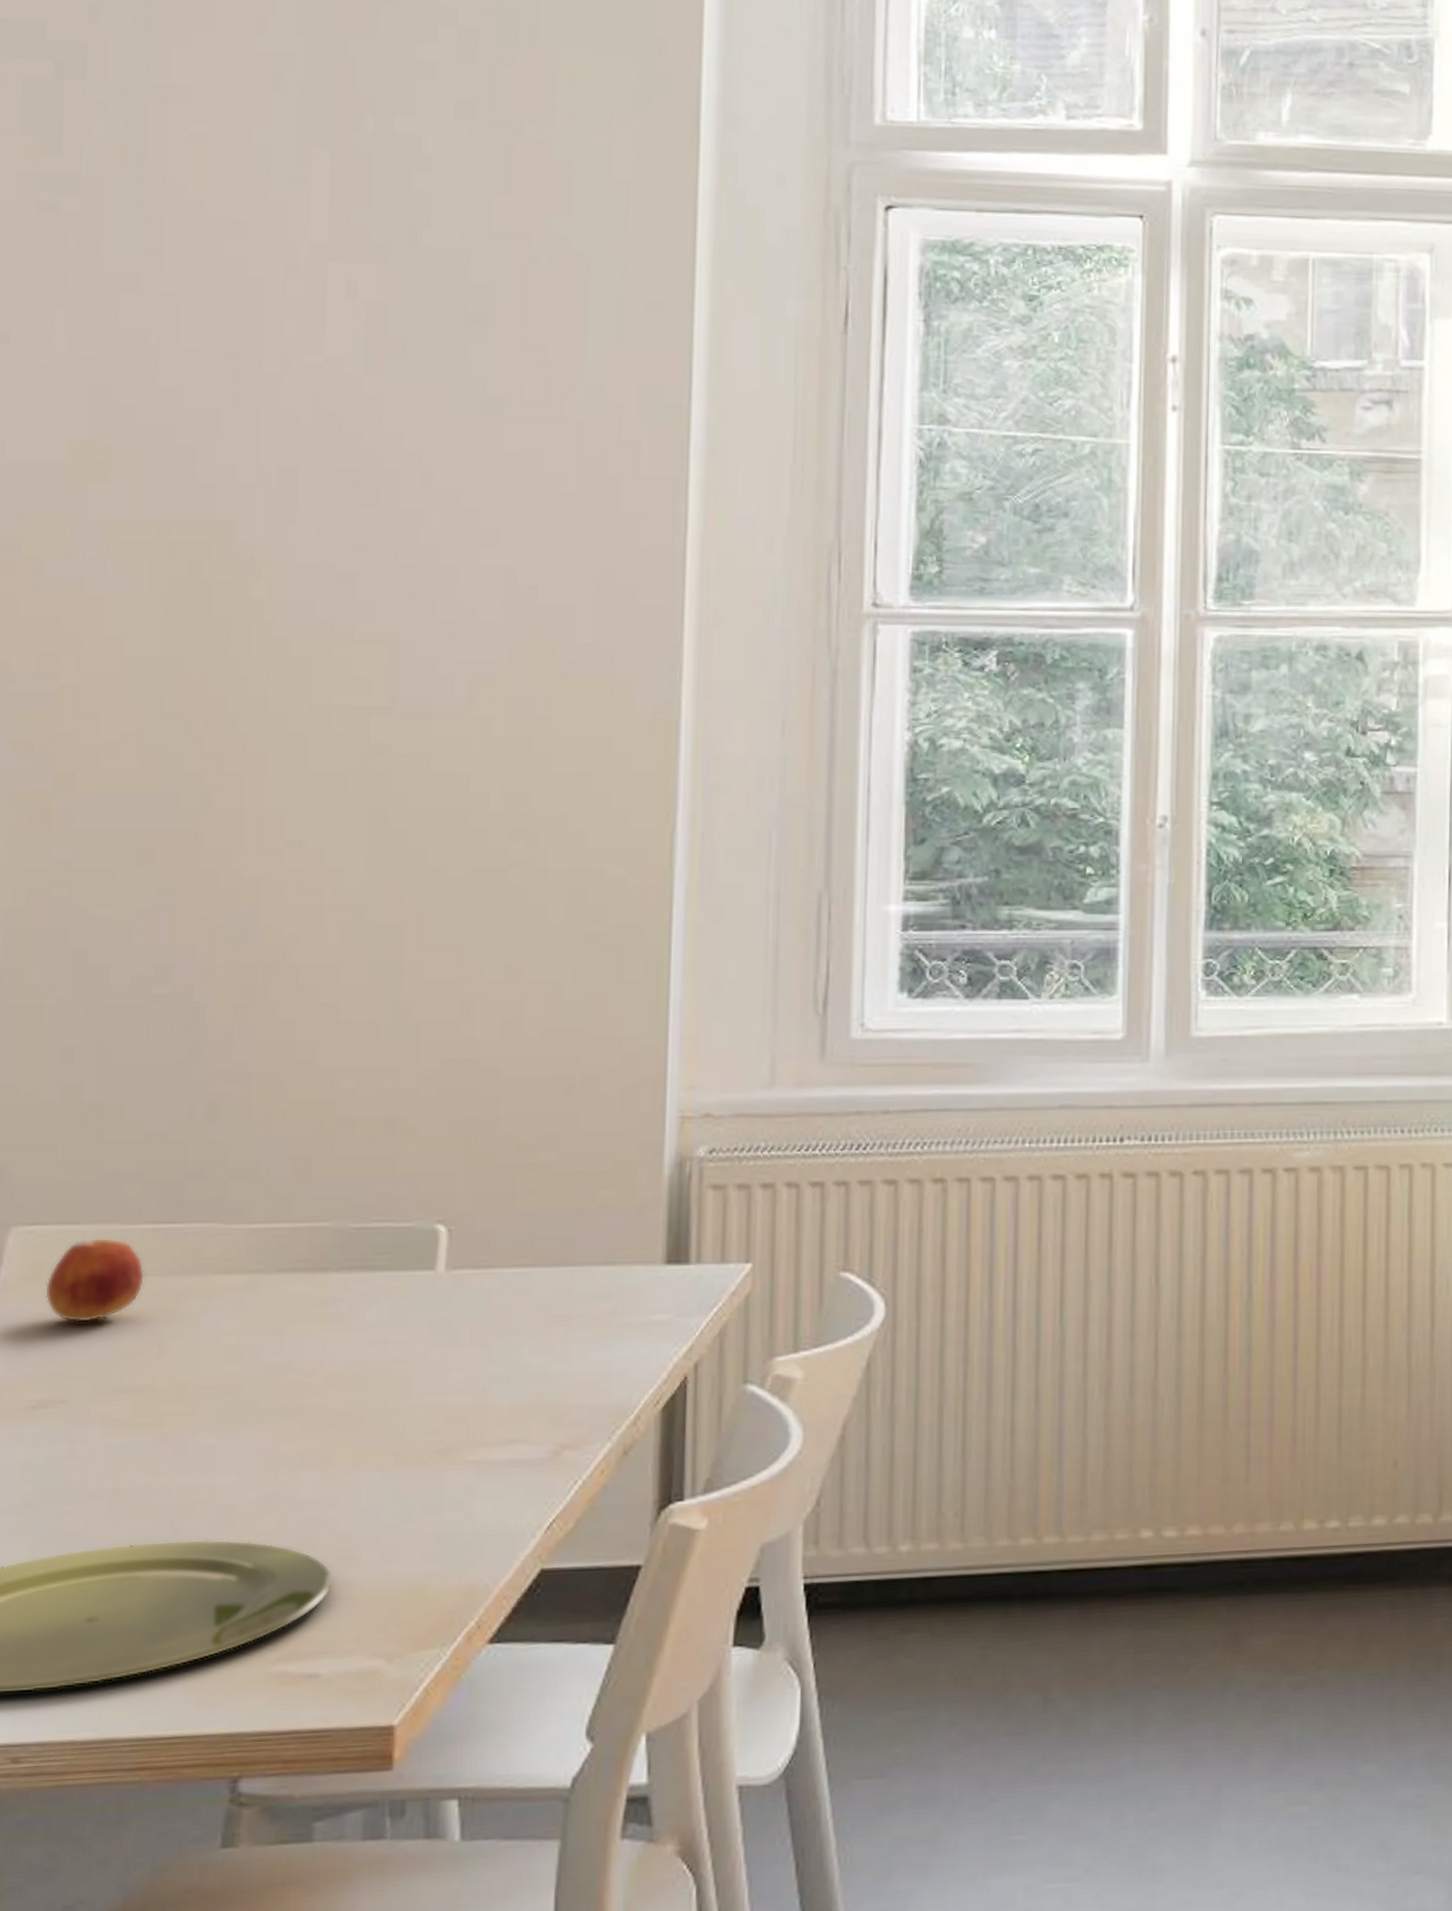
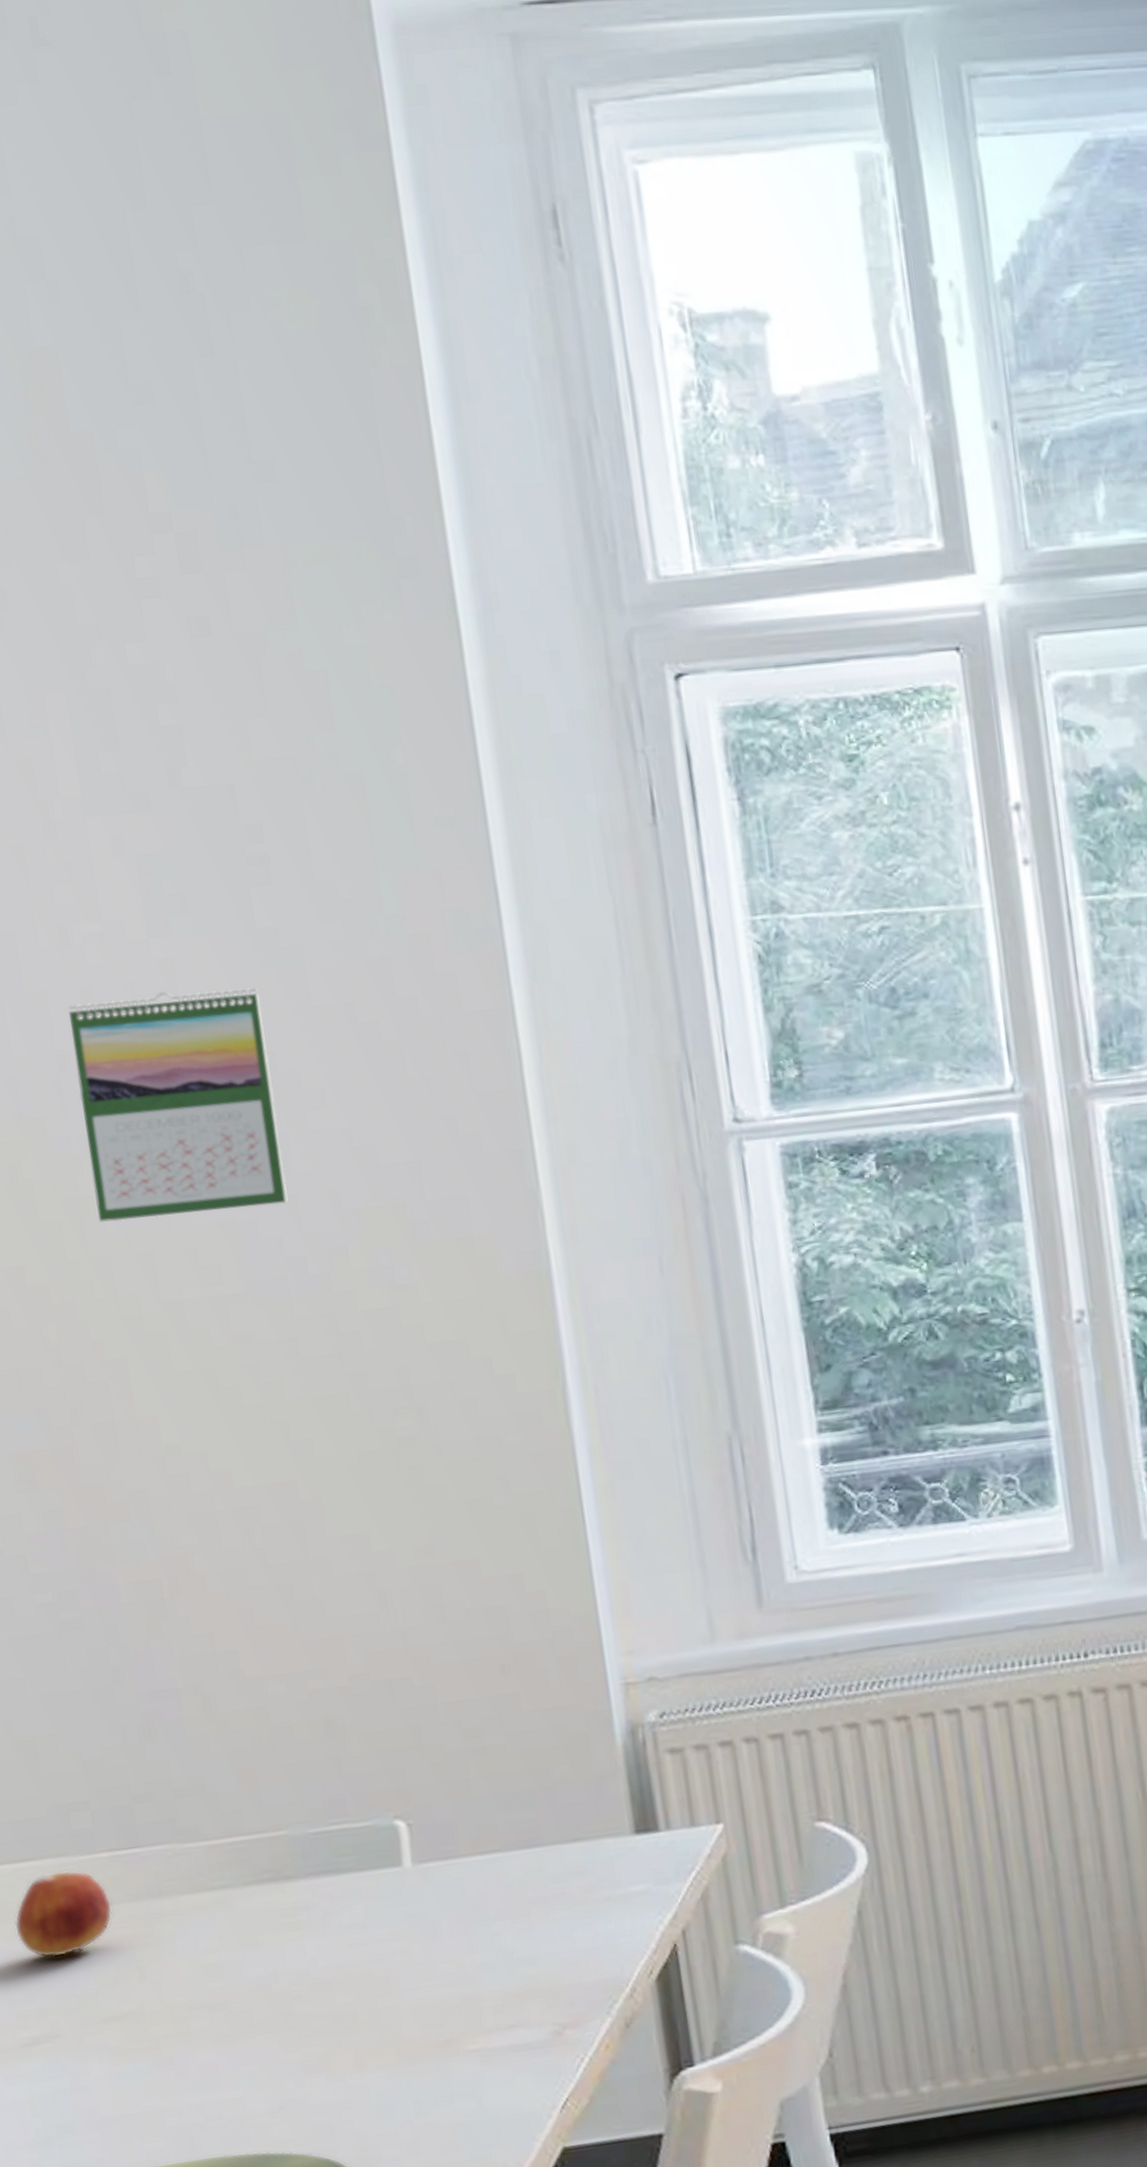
calendar: none [266,424,456,629] -> present [68,988,288,1222]

